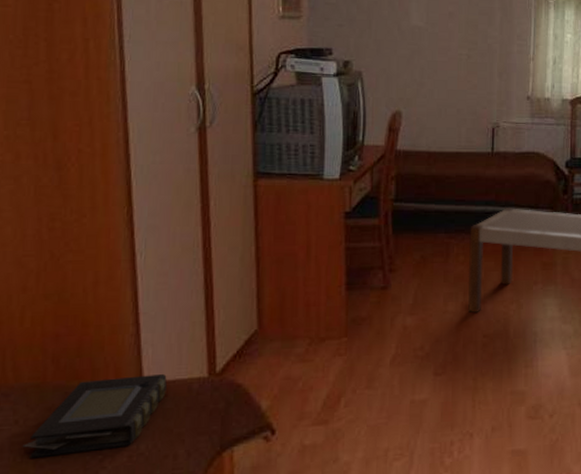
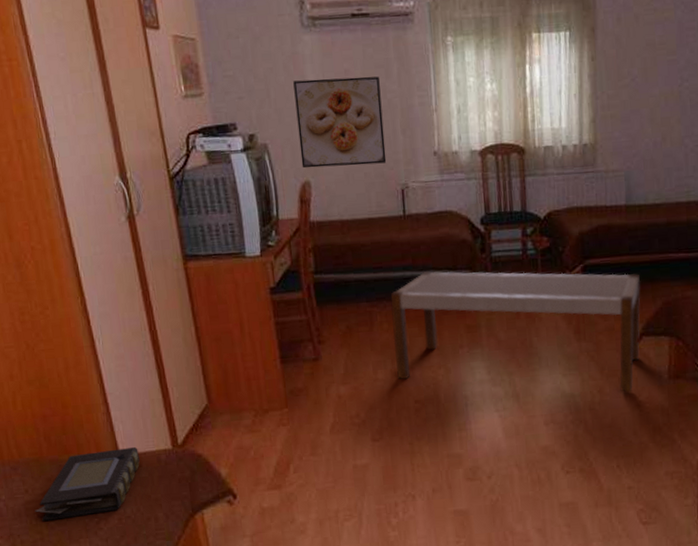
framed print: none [395,16,482,102] -> present [293,76,387,168]

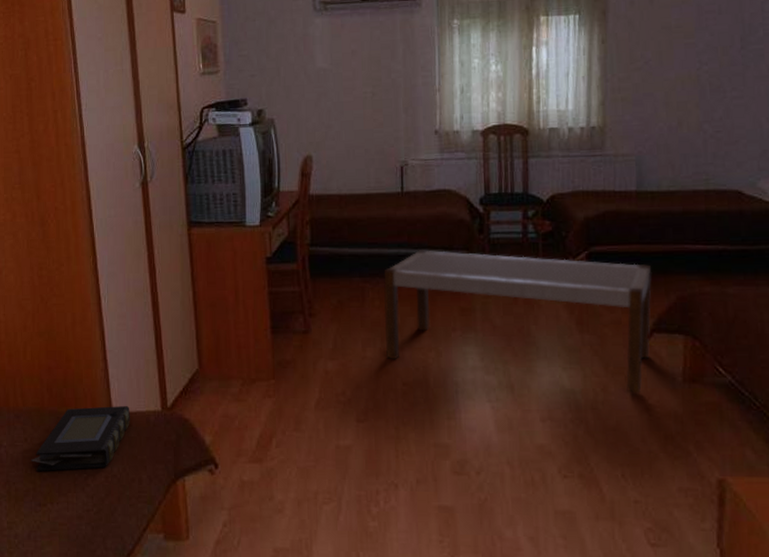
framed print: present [293,76,387,168] -> none [303,57,387,143]

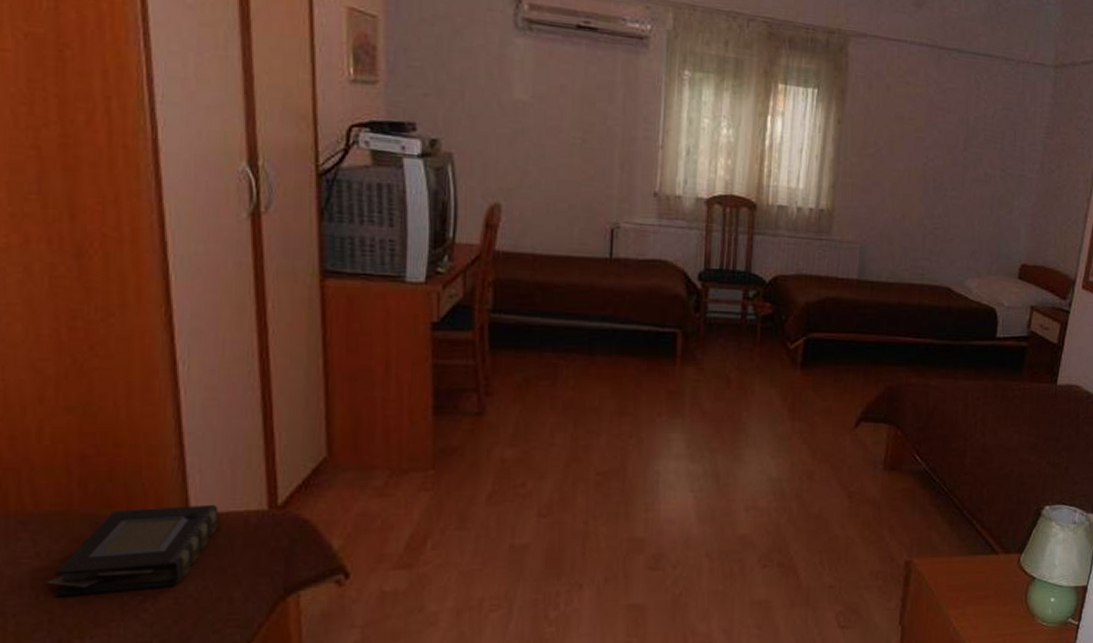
bench: present [384,250,652,394] -> none [579,325,865,481]

